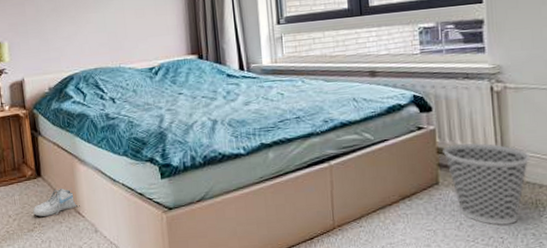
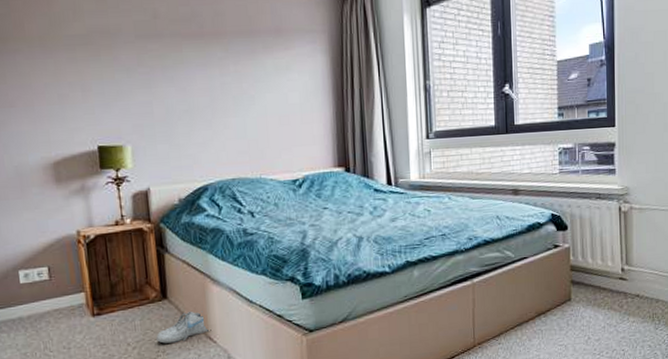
wastebasket: present [443,143,531,226] -> none [576,260,650,339]

